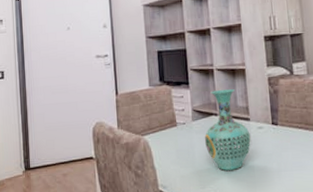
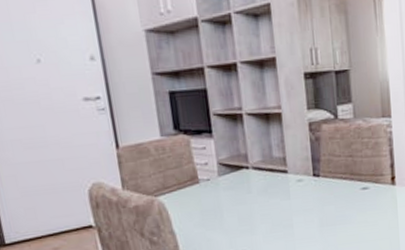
vase: present [204,89,251,171] -> none [233,137,289,230]

